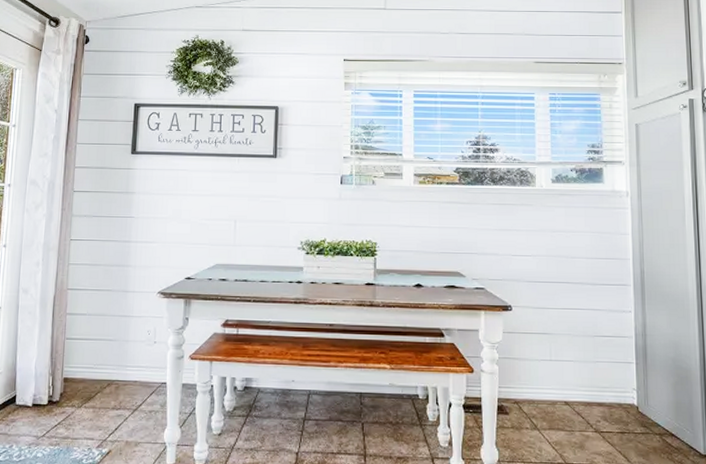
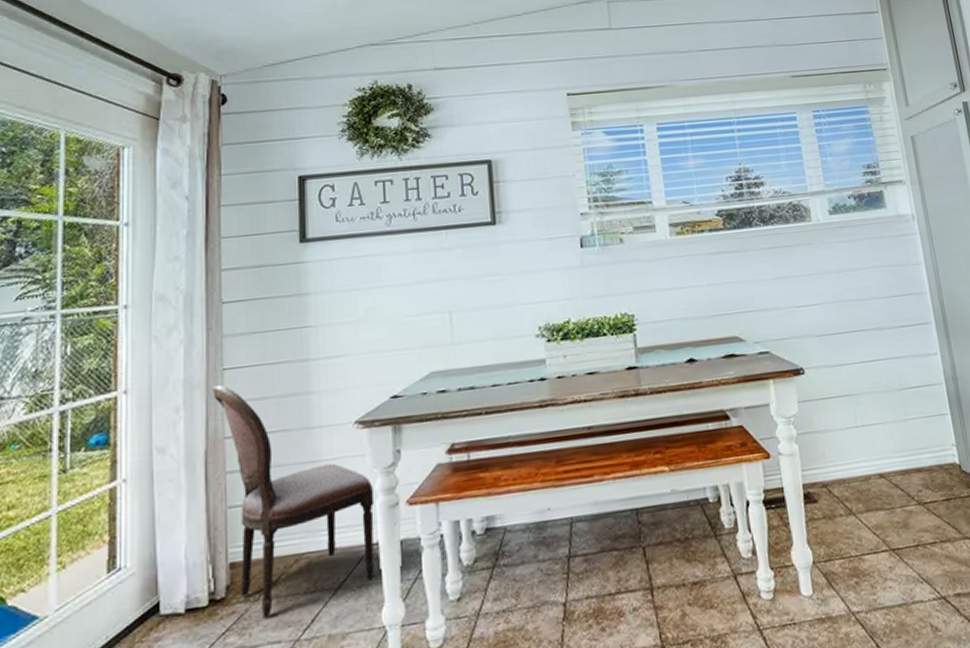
dining chair: none [61,250,166,421] -> present [211,384,375,619]

